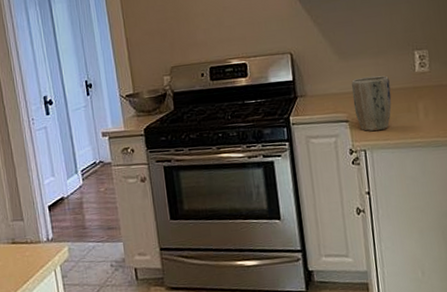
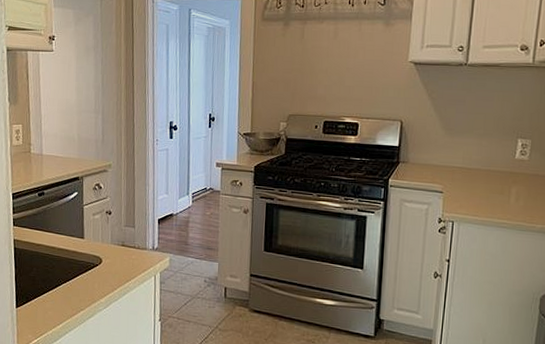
plant pot: present [351,75,392,132] -> none [450,154,489,207]

